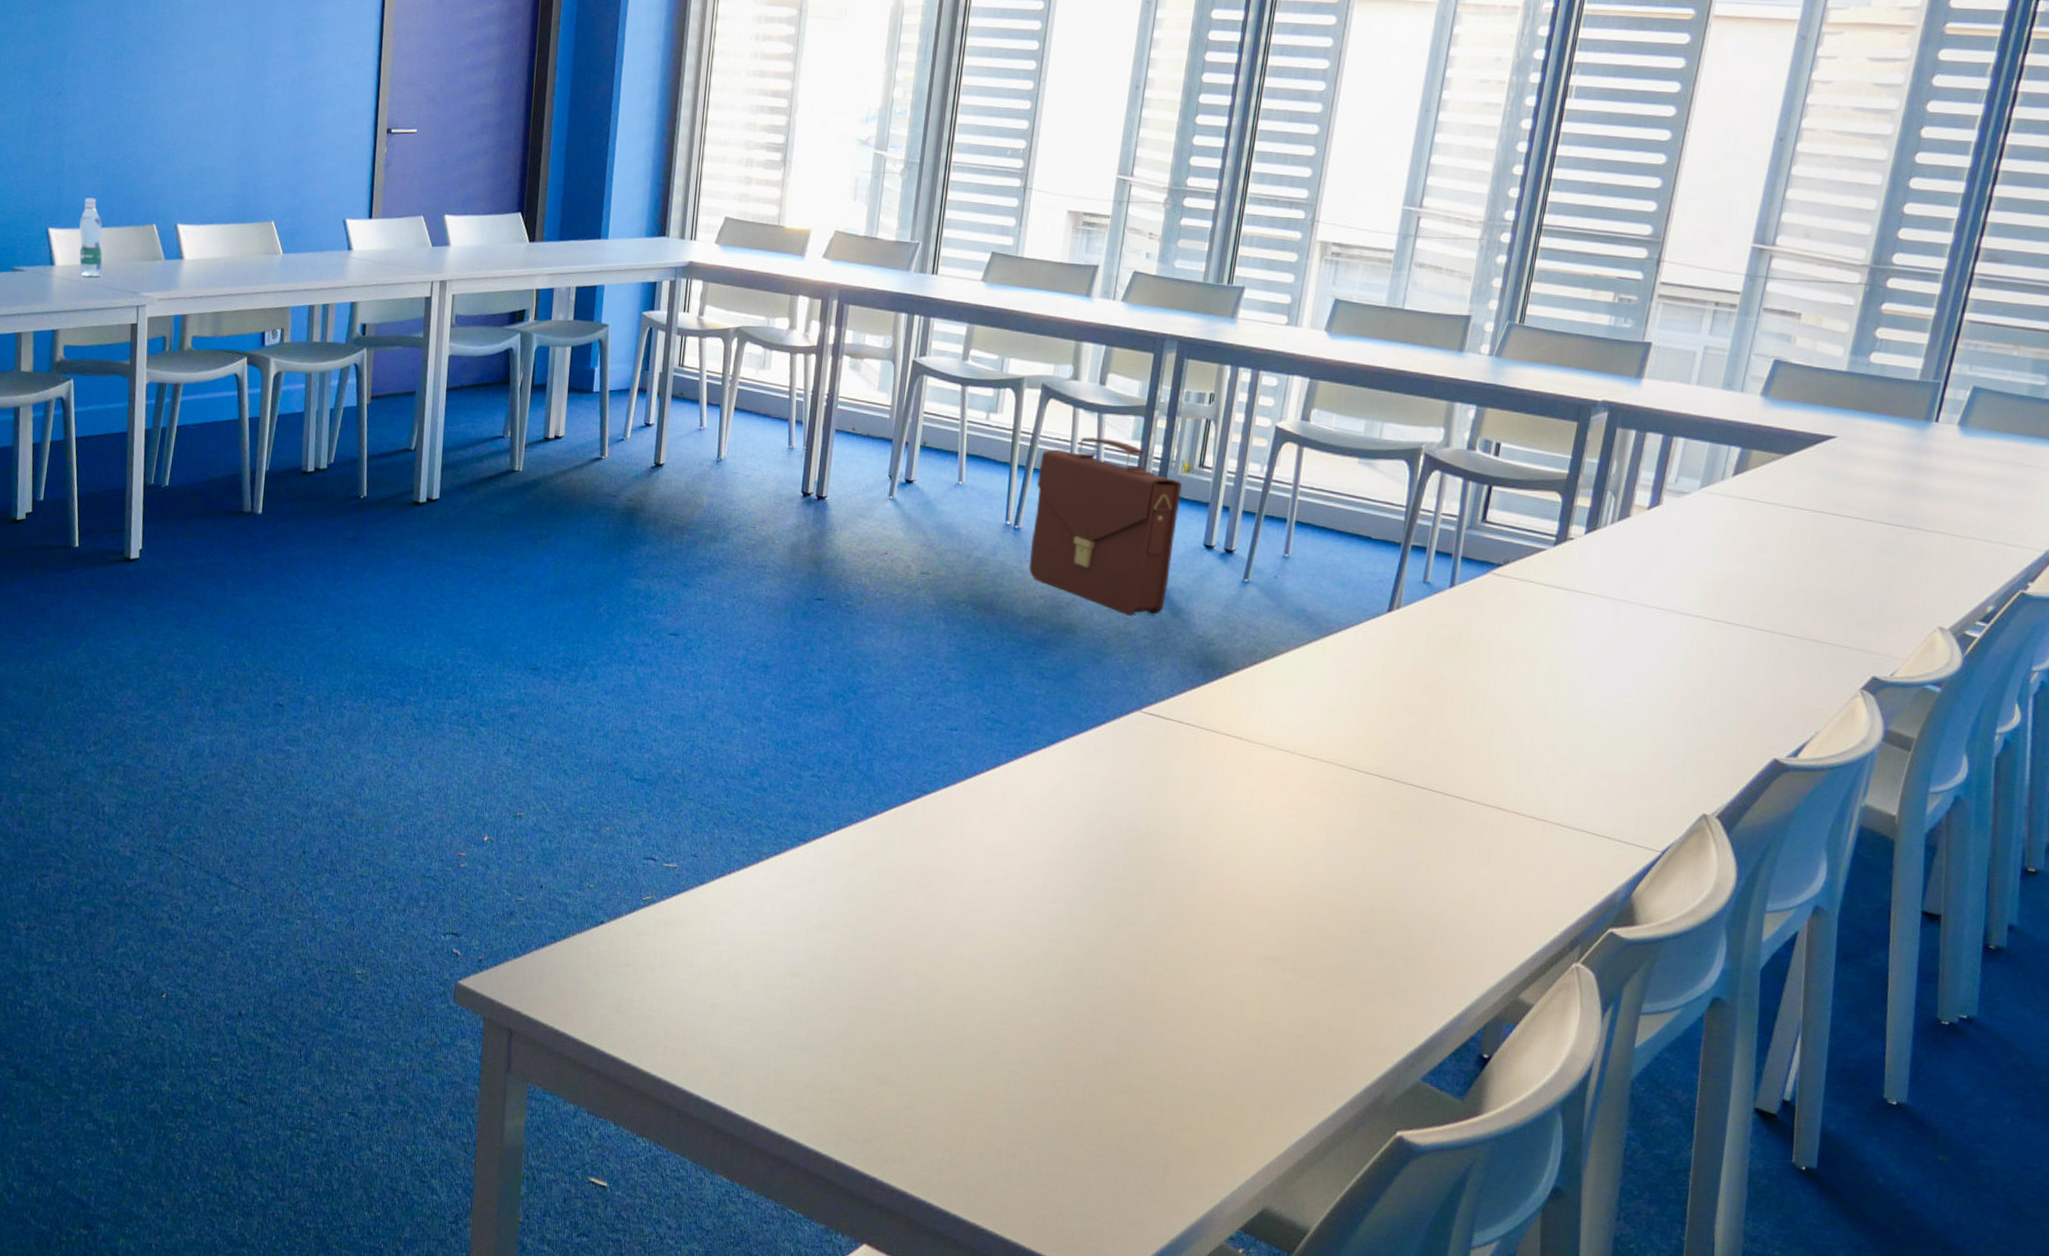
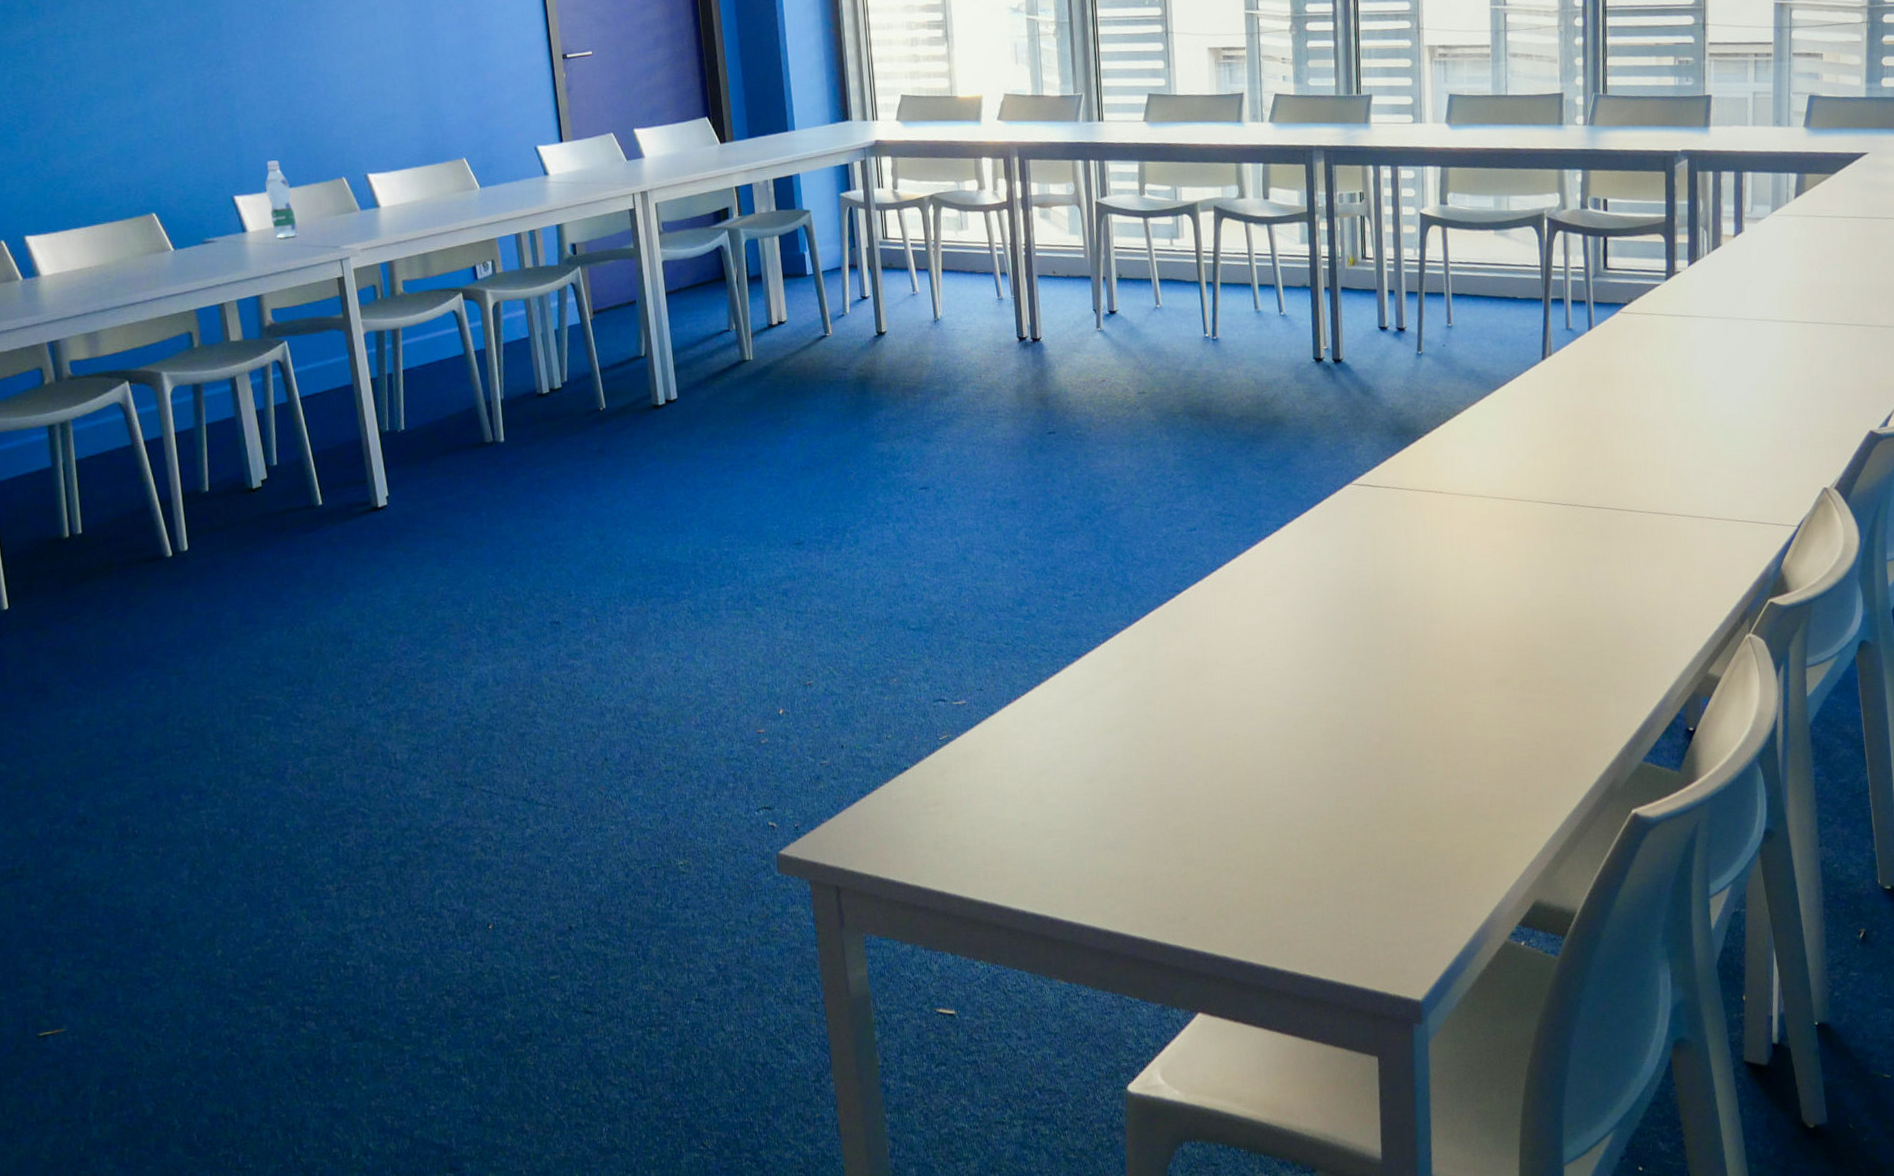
briefcase: present [1028,436,1182,615] -> none [1225,246,1355,400]

